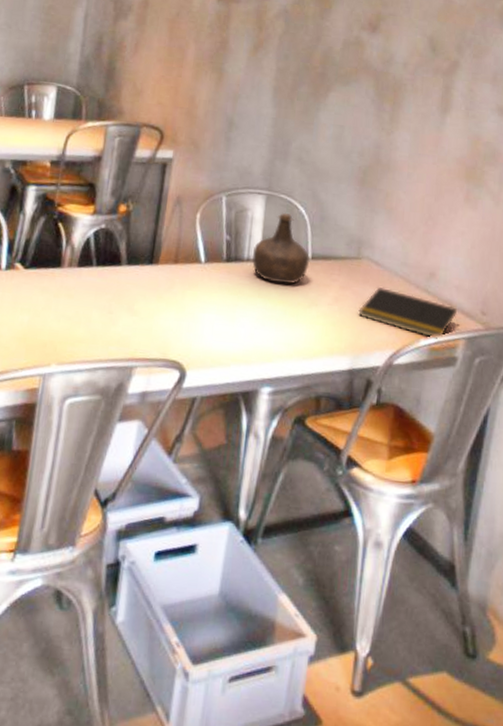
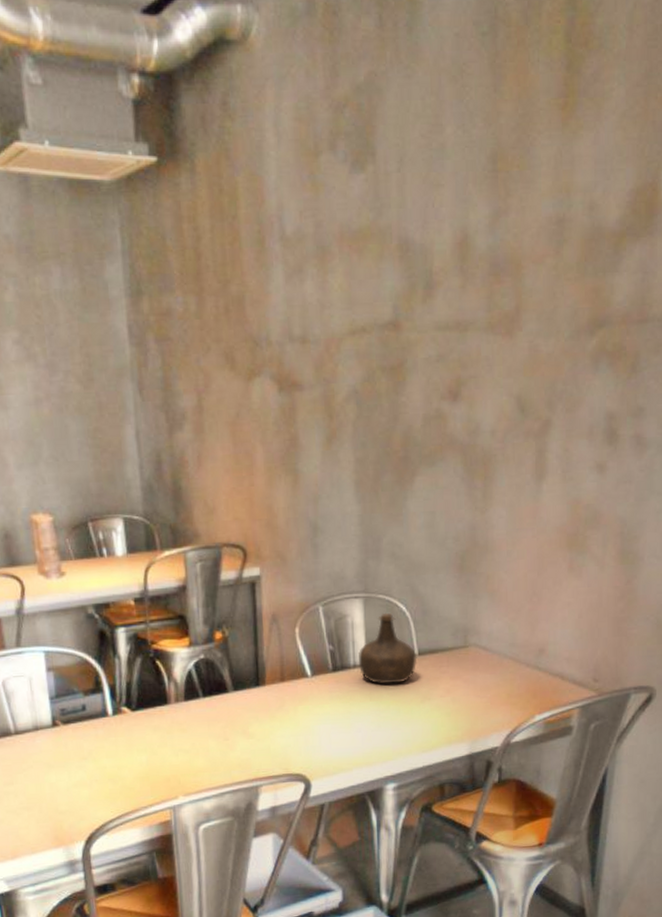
notepad: present [358,287,458,339] -> none [471,670,570,712]

